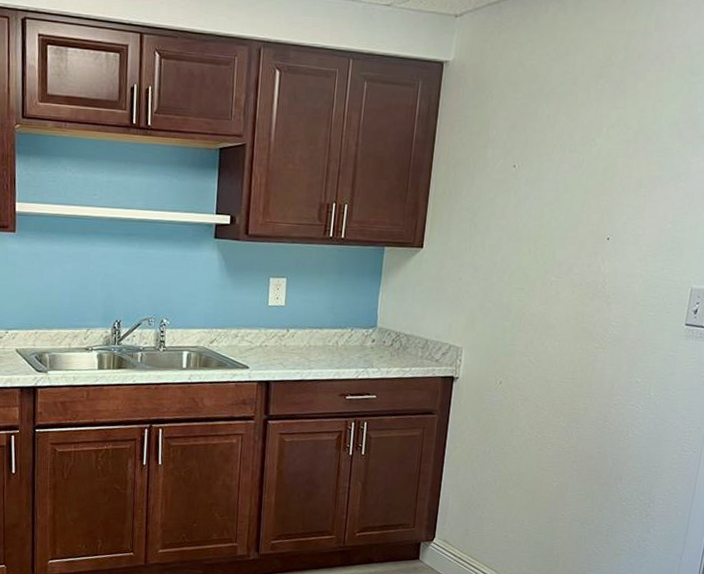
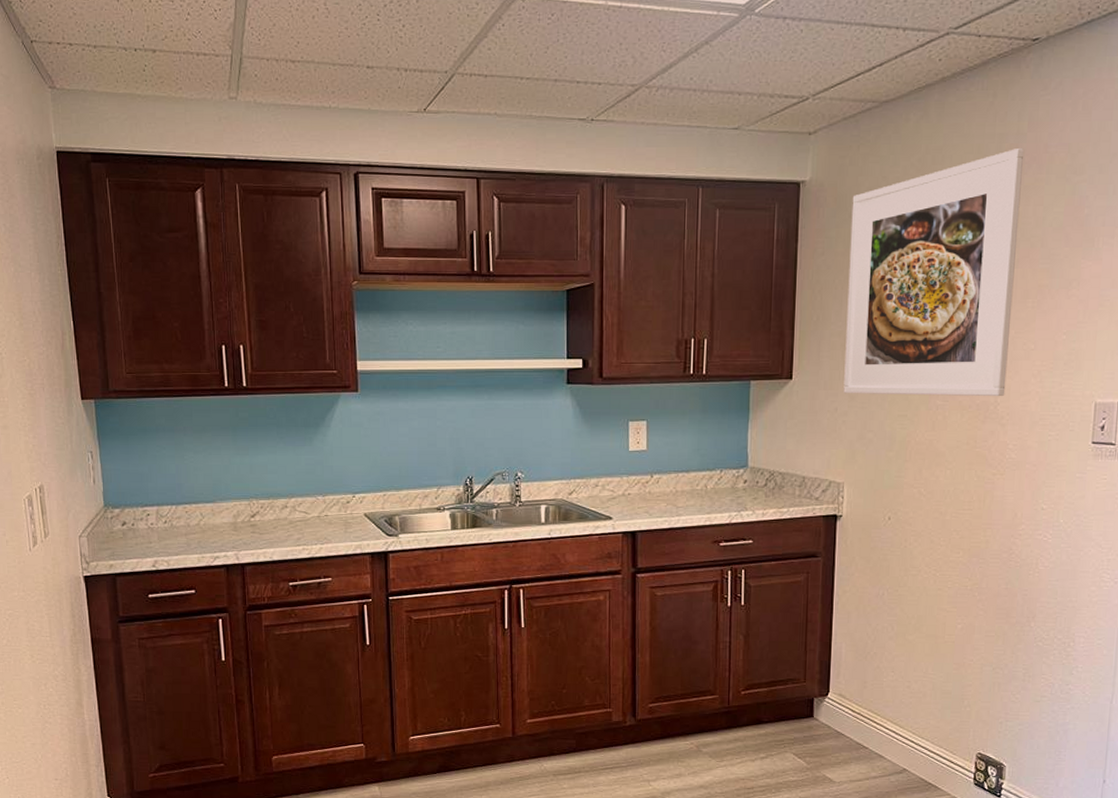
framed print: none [468,46,650,277] -> present [843,149,1025,397]

